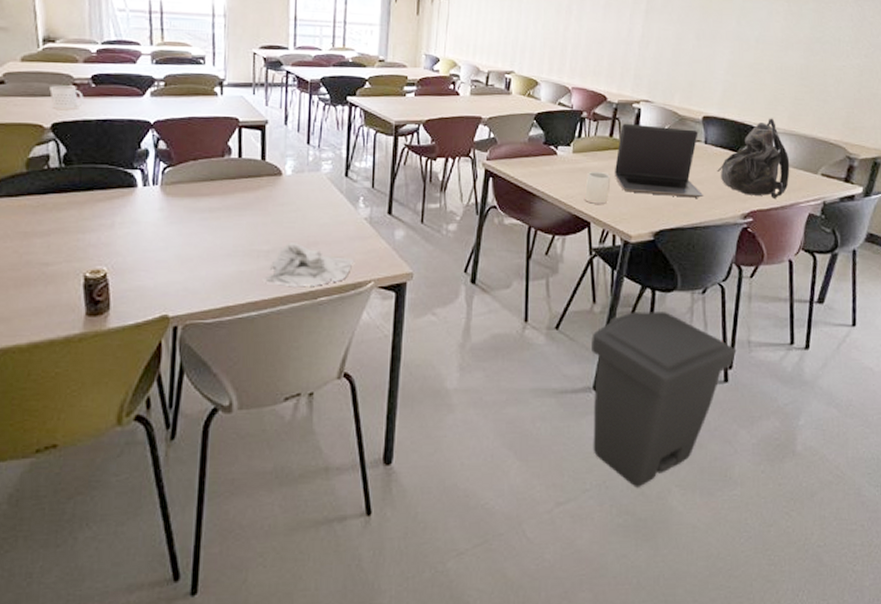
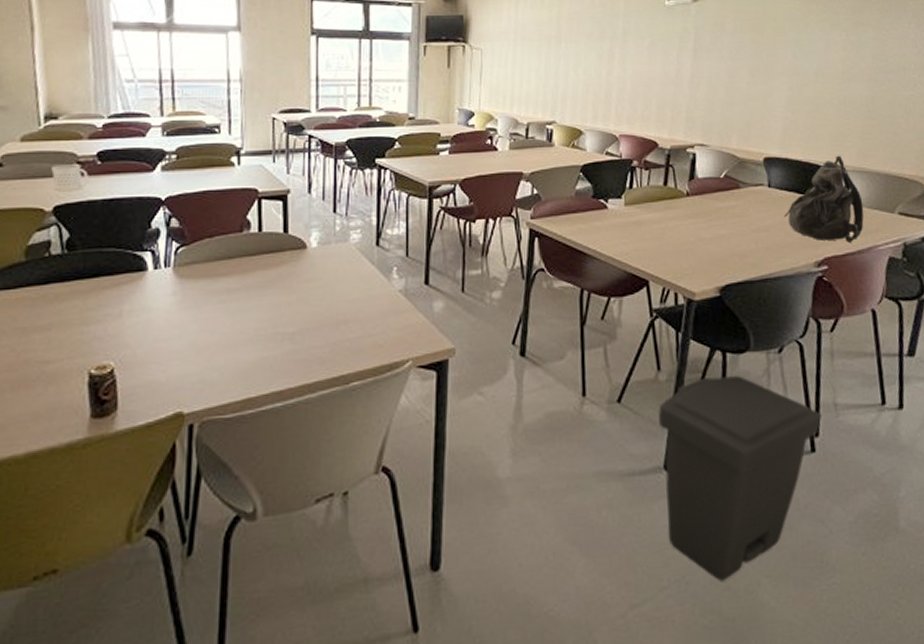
tissue: present [262,243,355,287] -> none [287,322,390,372]
mug: present [584,171,611,204] -> none [639,223,669,260]
laptop computer: present [614,123,703,198] -> none [671,170,771,247]

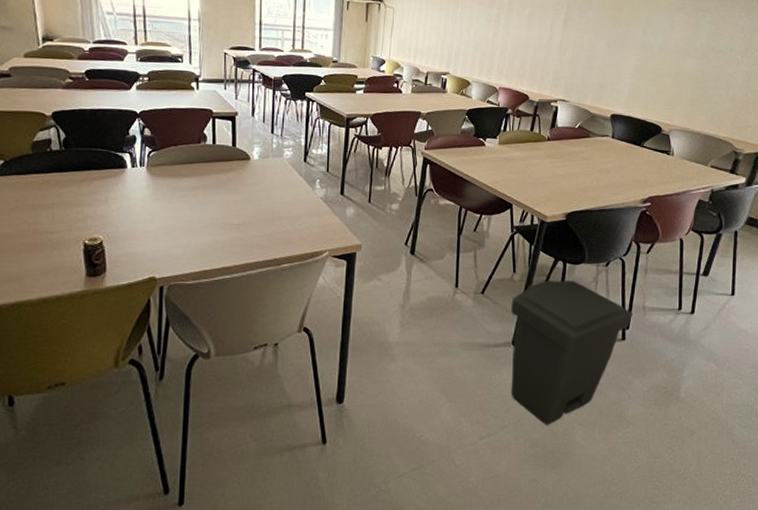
mug: present [51,164,90,192] -> none [49,78,80,101]
backpack: present [784,155,865,243] -> none [622,117,684,186]

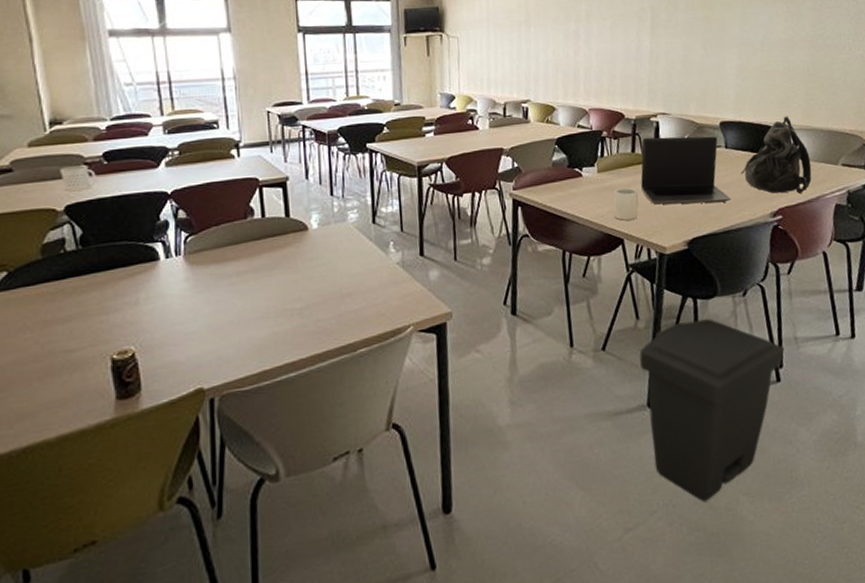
mug: none [49,78,80,101] -> present [60,165,98,192]
mug: none [507,160,531,189] -> present [613,187,639,221]
laptop computer: none [533,119,609,185] -> present [640,136,731,205]
backpack: none [622,117,684,186] -> present [741,116,812,194]

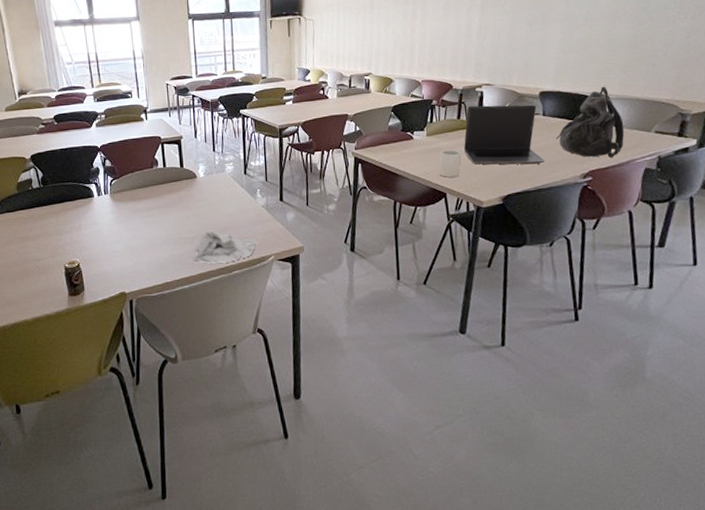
mug: present [60,165,98,192] -> none [26,125,51,145]
tissue: none [298,296,392,342] -> present [190,230,258,265]
trash can: present [639,319,785,502] -> none [455,264,585,412]

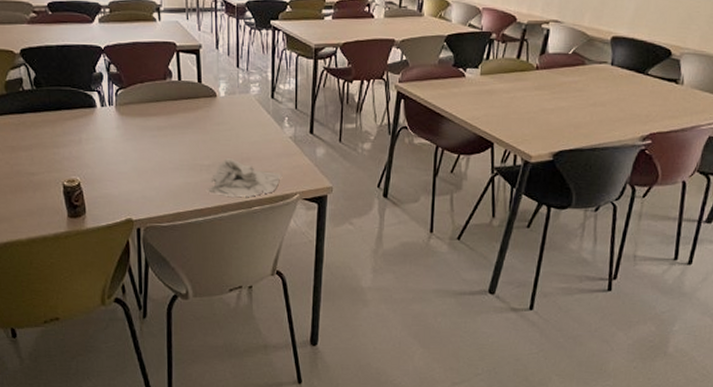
mug: present [438,149,462,178] -> none [488,93,516,125]
laptop computer: present [463,104,545,165] -> none [519,44,606,120]
backpack: present [556,86,625,158] -> none [621,38,696,121]

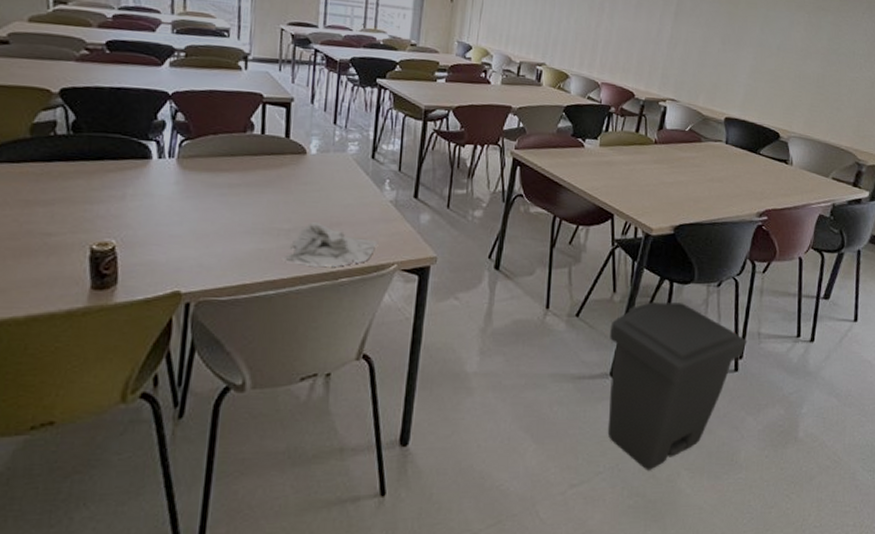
trash can: none [485,226,622,375] -> present [607,302,747,471]

